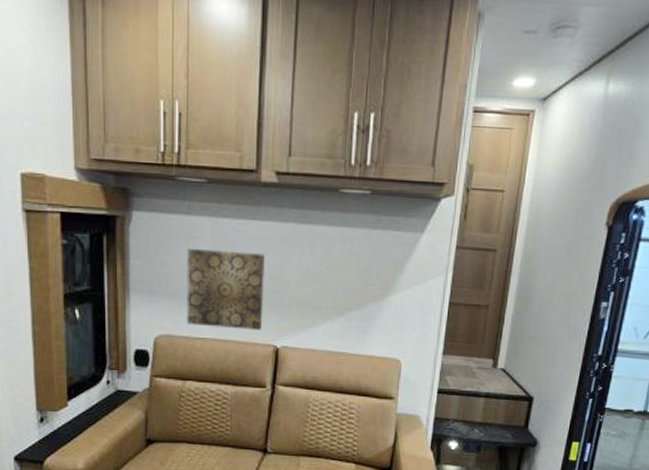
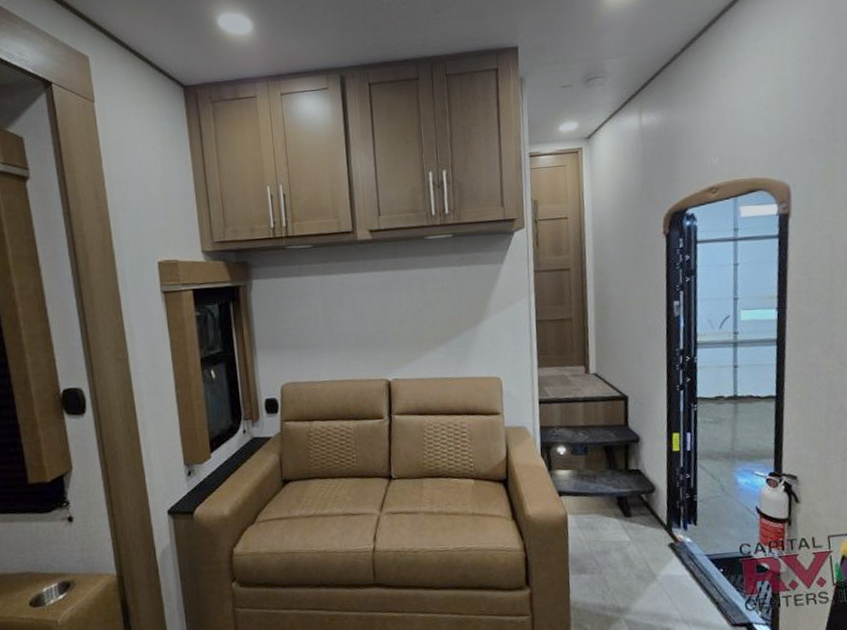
wall art: present [186,248,266,330] -> none [301,300,374,371]

